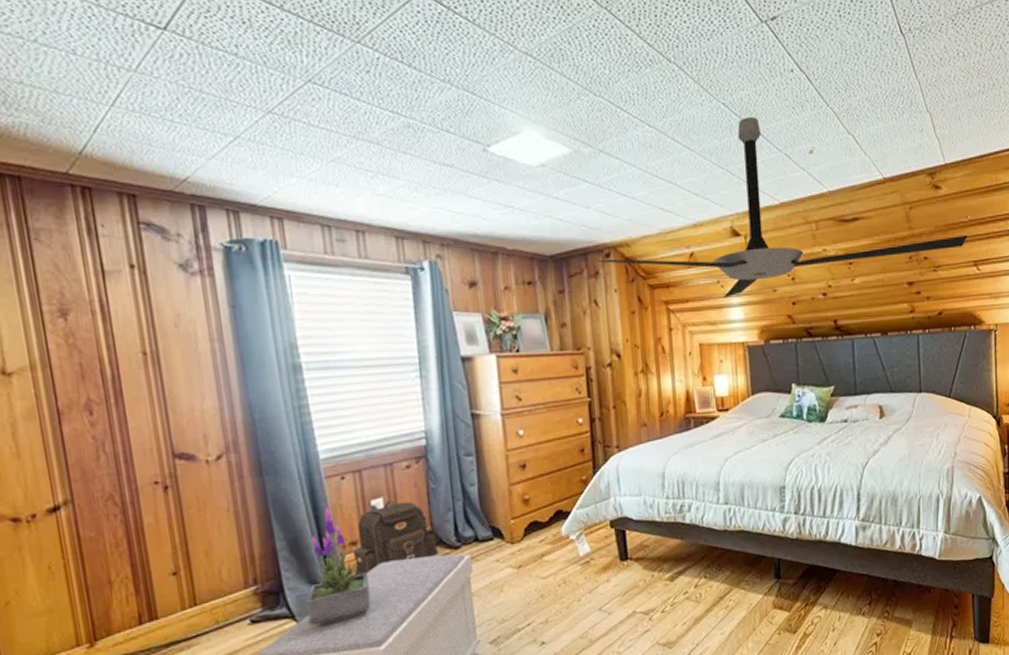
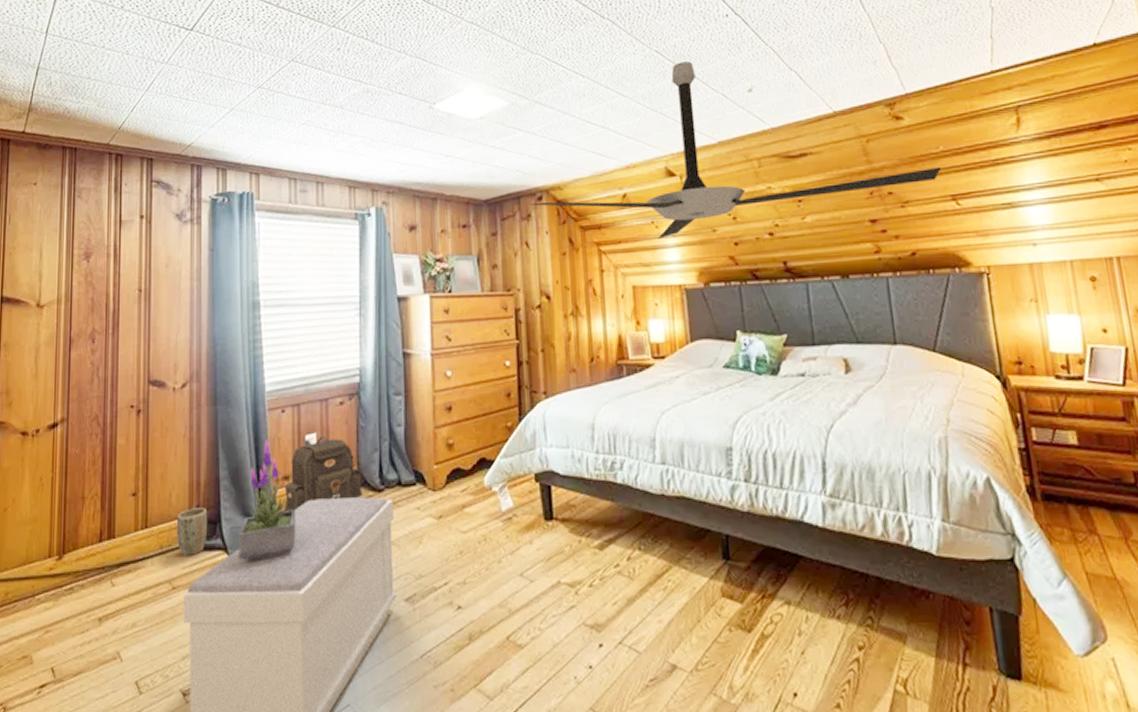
plant pot: none [231,580,270,629] -> present [176,508,208,557]

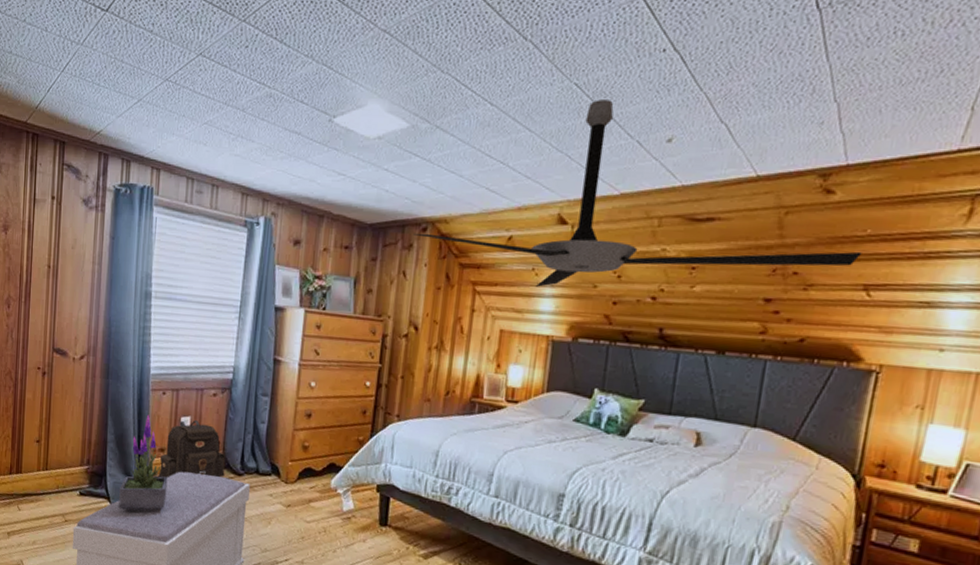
plant pot: present [176,508,208,557] -> none [70,461,96,499]

